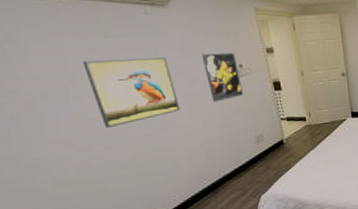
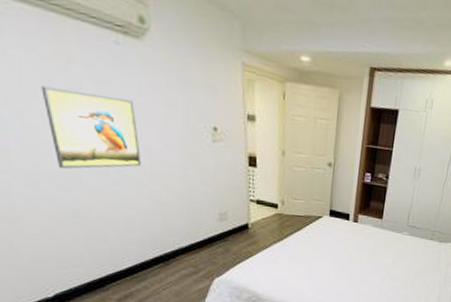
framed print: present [201,52,244,102] -> none [173,105,214,166]

